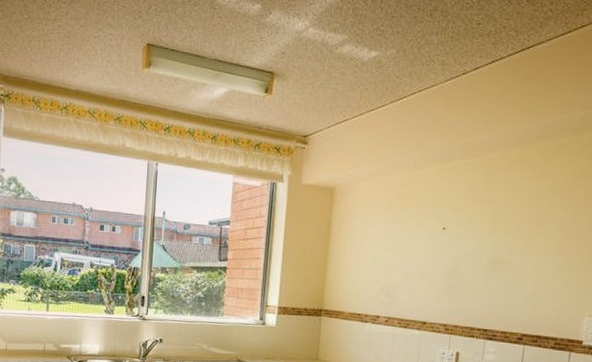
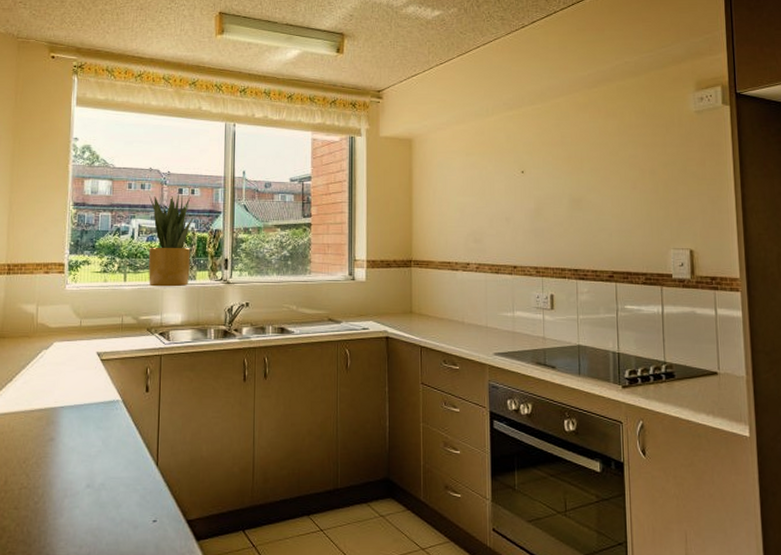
planter: none [69,228,114,320] -> present [148,193,194,287]

